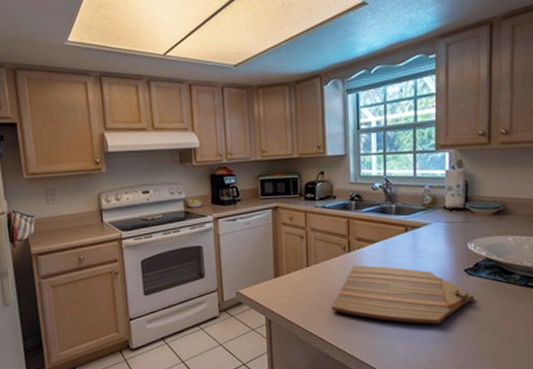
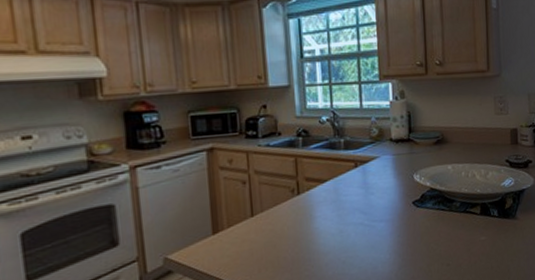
cutting board: present [332,265,474,324] -> none [282,206,423,267]

